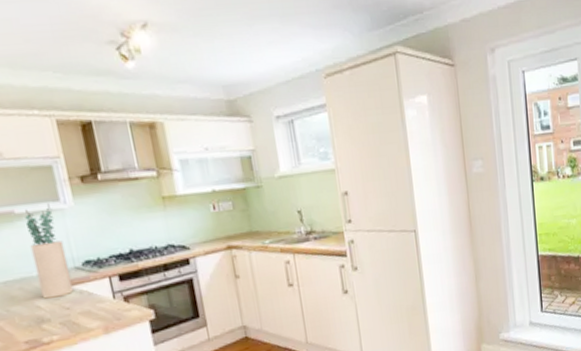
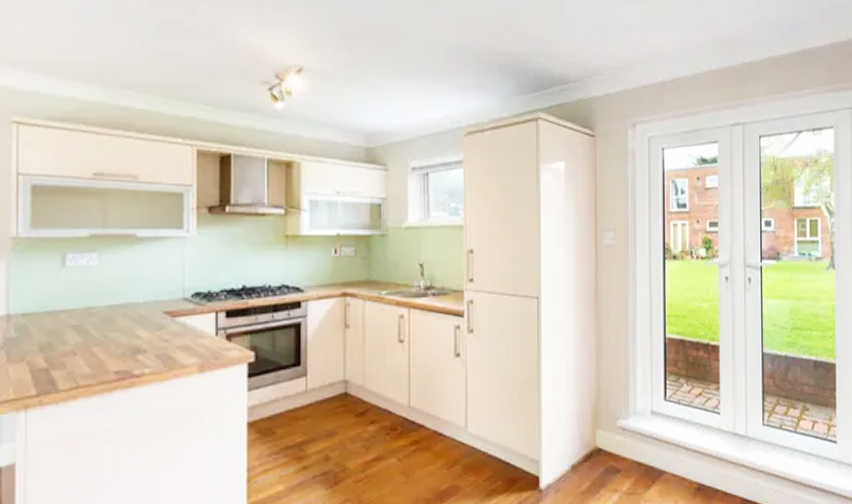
vase: present [25,203,74,300] -> none [144,230,177,329]

